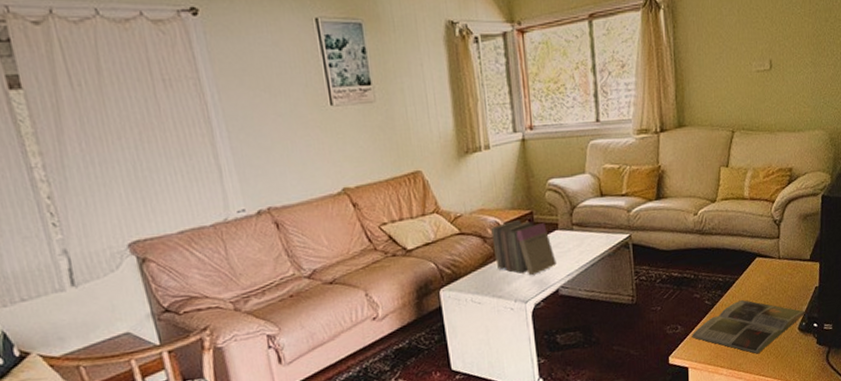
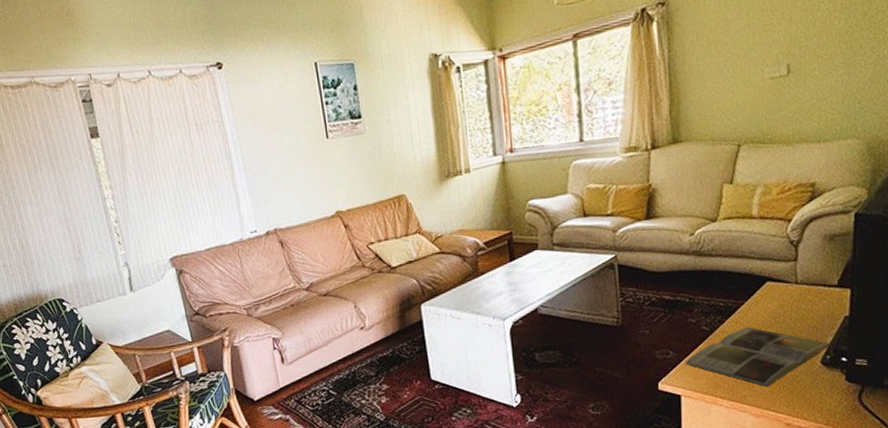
books: present [491,220,557,275] -> none [470,240,536,293]

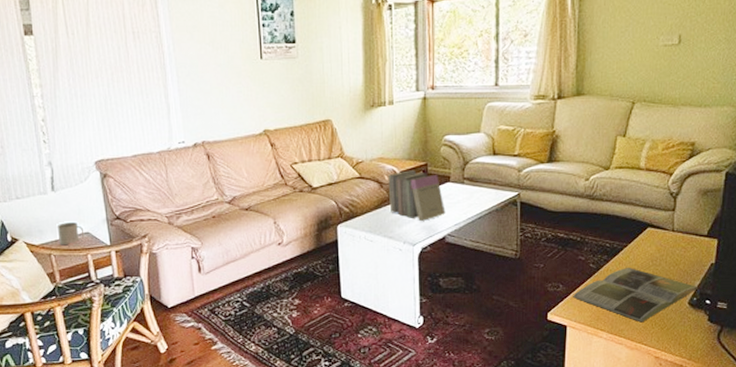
mug: none [138,321,166,345] -> present [56,222,85,246]
books: none [470,240,536,293] -> present [388,170,446,221]

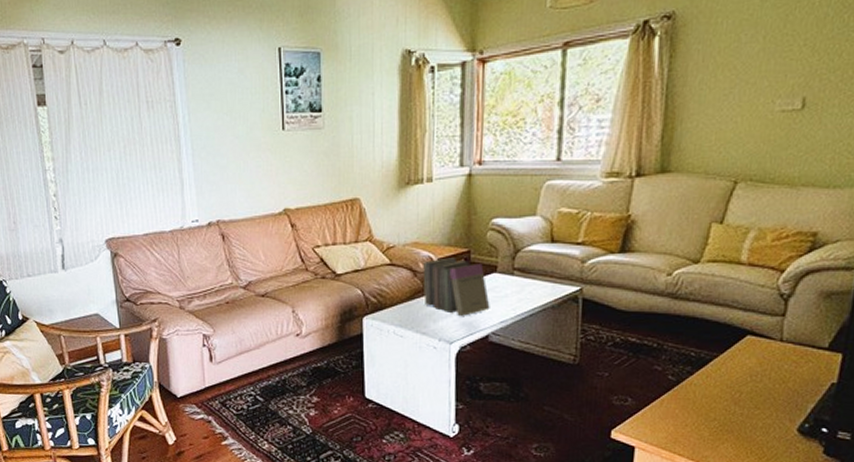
mug: present [56,222,85,246] -> none [66,303,94,327]
magazine: present [573,268,699,323] -> none [644,382,813,450]

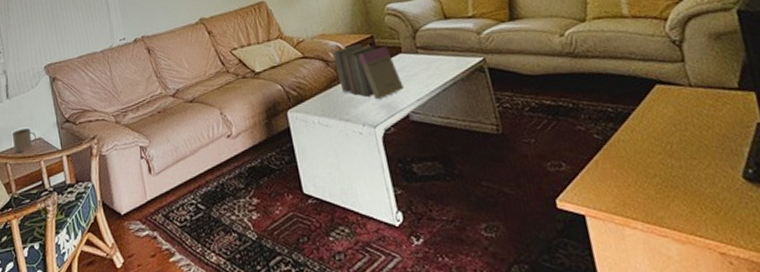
mug: none [66,303,94,327] -> present [11,128,38,154]

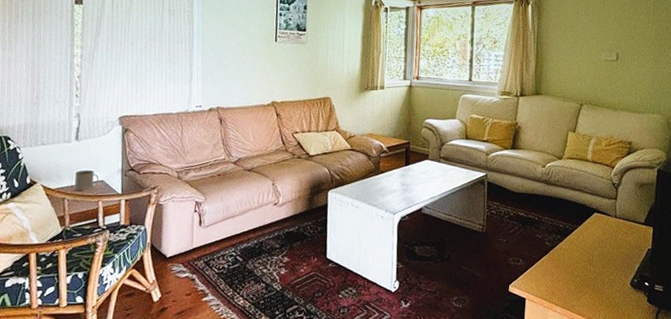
books: present [333,44,404,99] -> none [375,146,423,192]

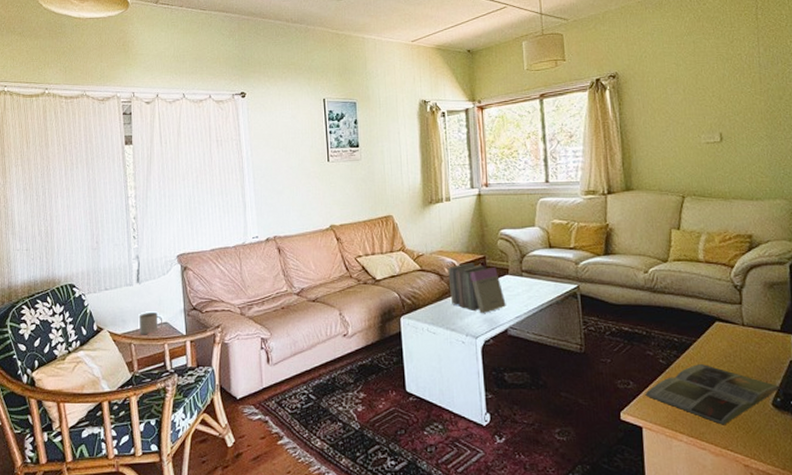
books: none [375,146,423,192] -> present [448,263,506,313]
magazine: none [531,248,638,300] -> present [645,364,781,425]

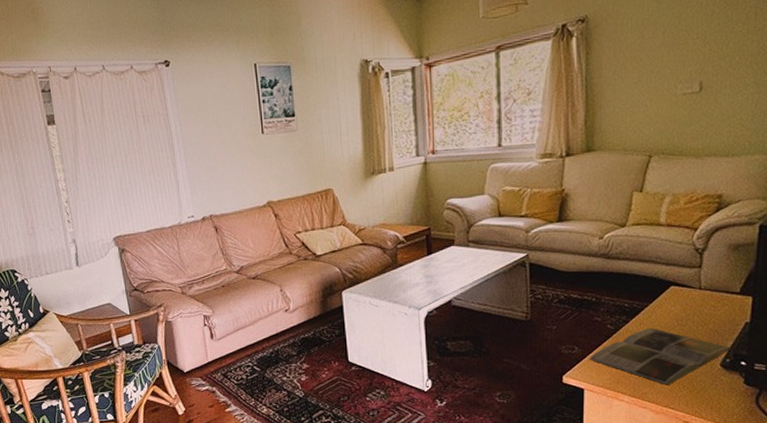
mug: present [138,313,163,335] -> none [82,294,107,316]
books: present [448,263,506,313] -> none [391,235,451,285]

